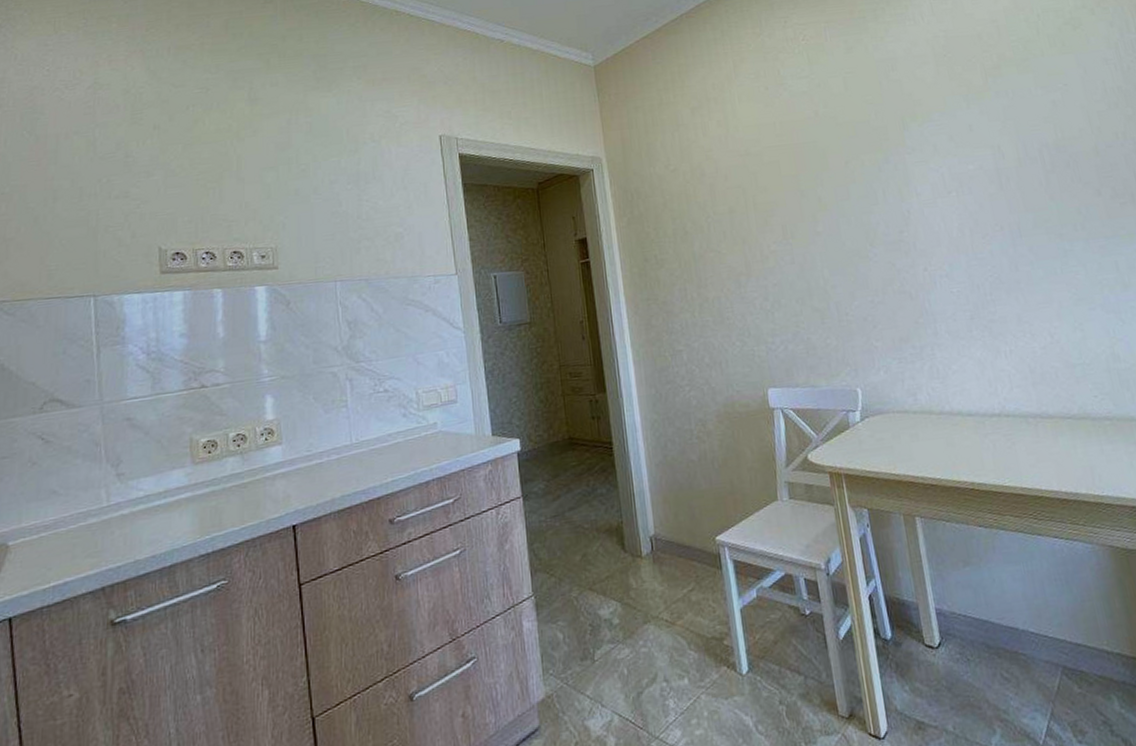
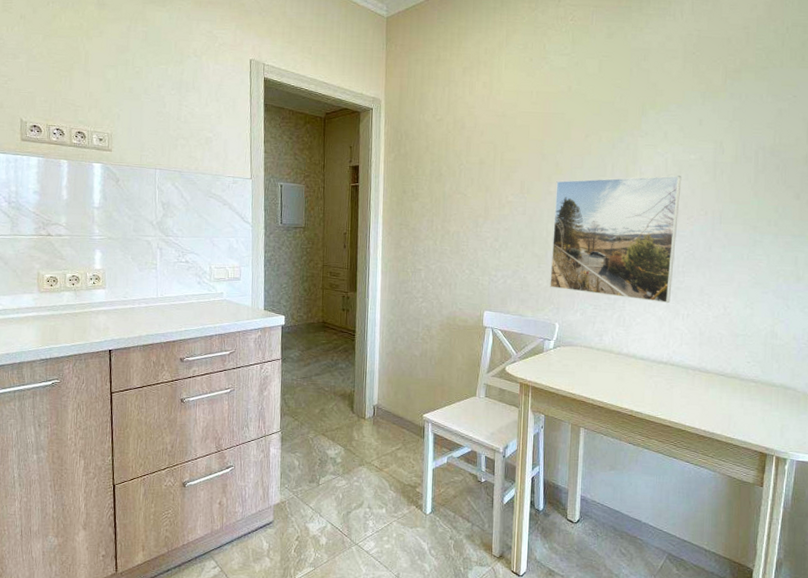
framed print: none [823,189,987,347] -> present [550,175,682,304]

